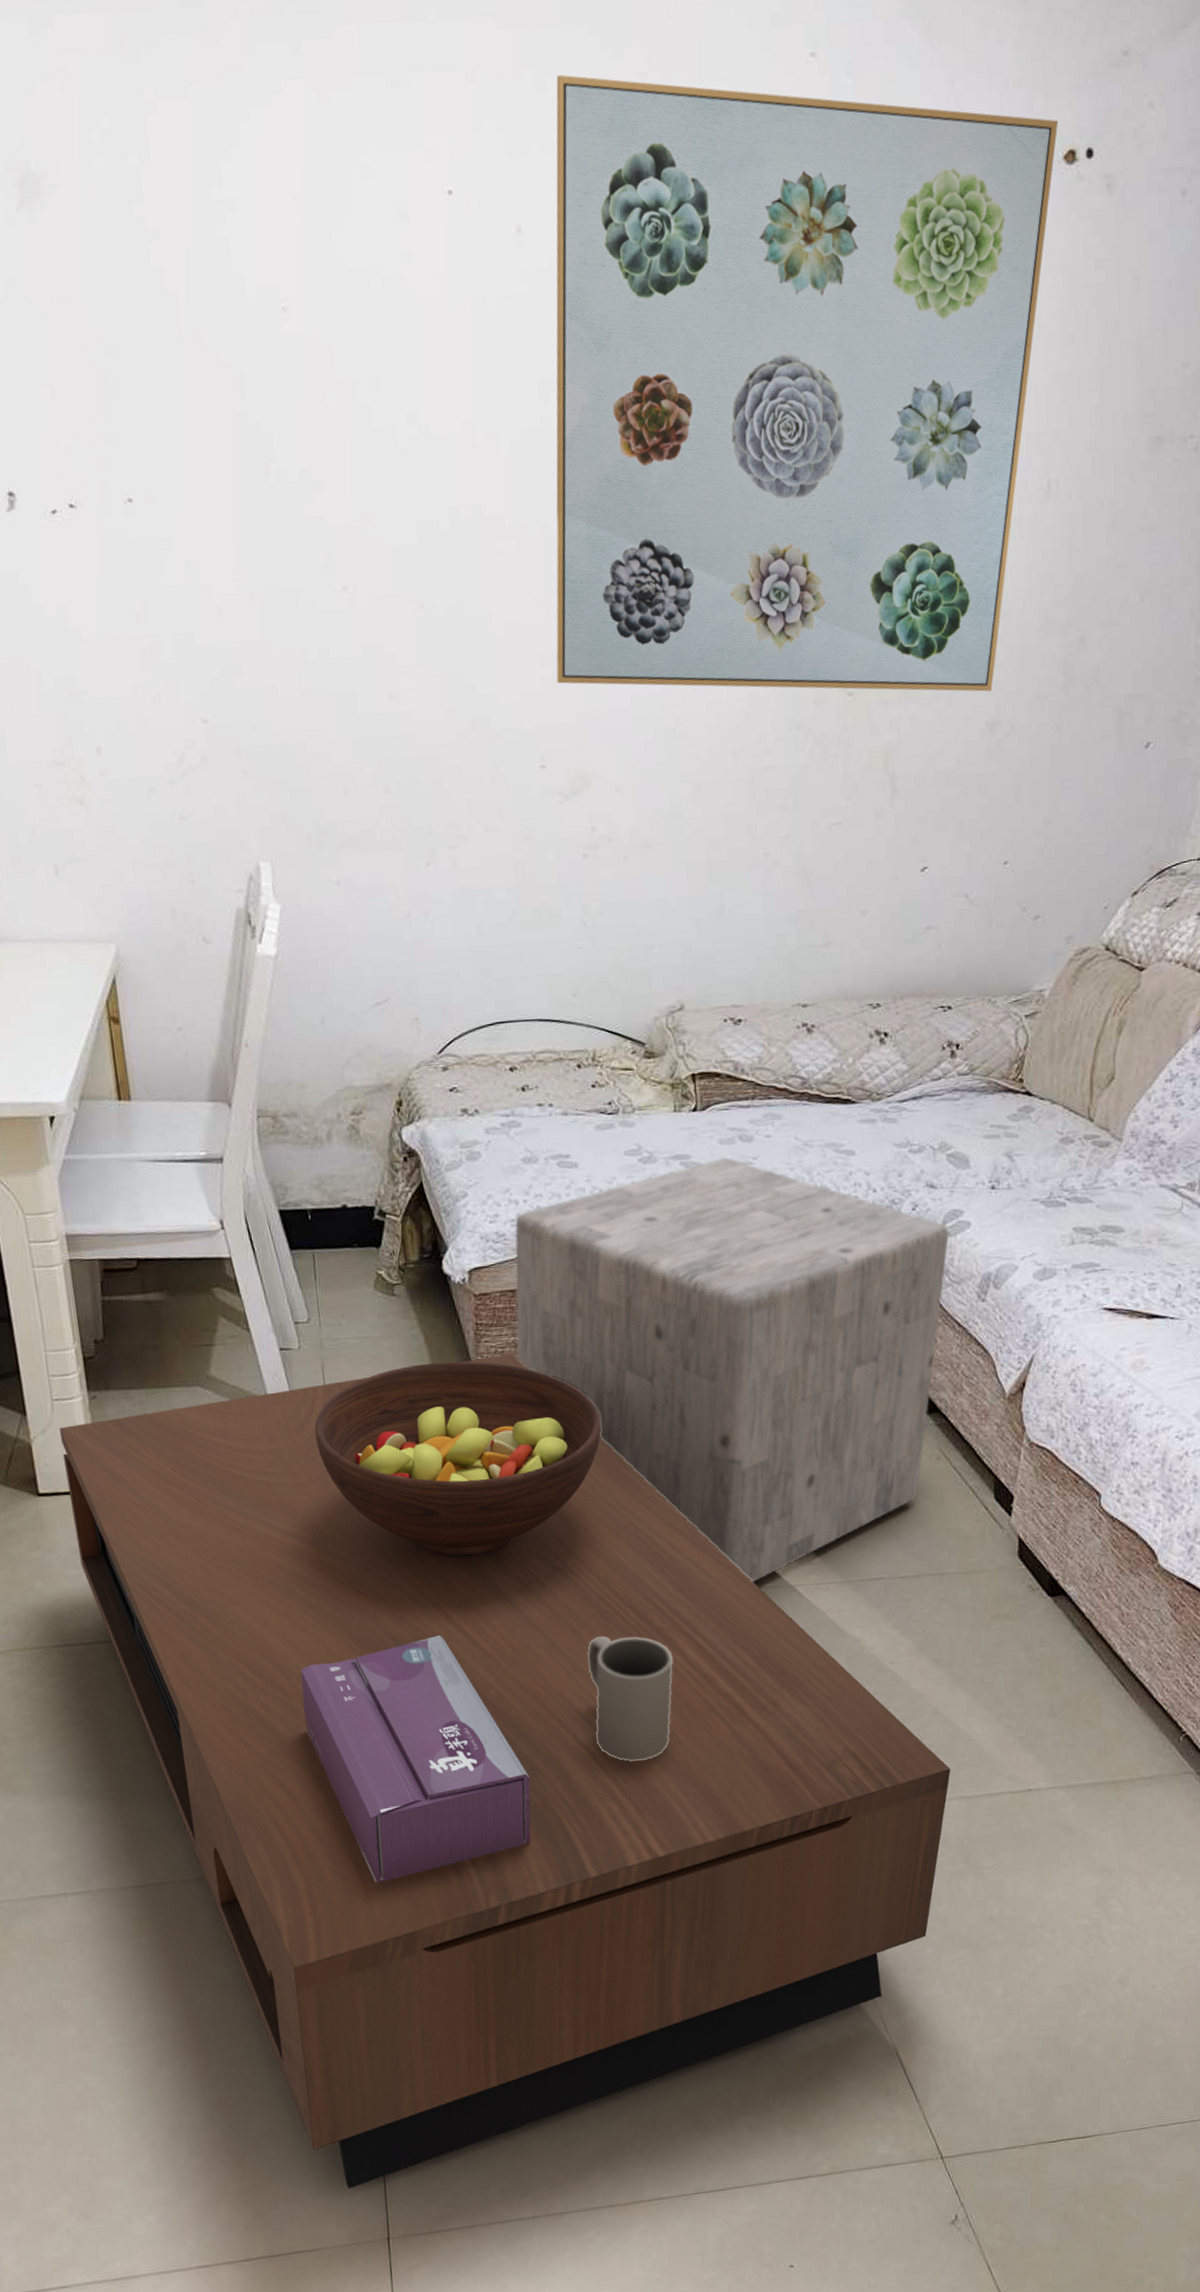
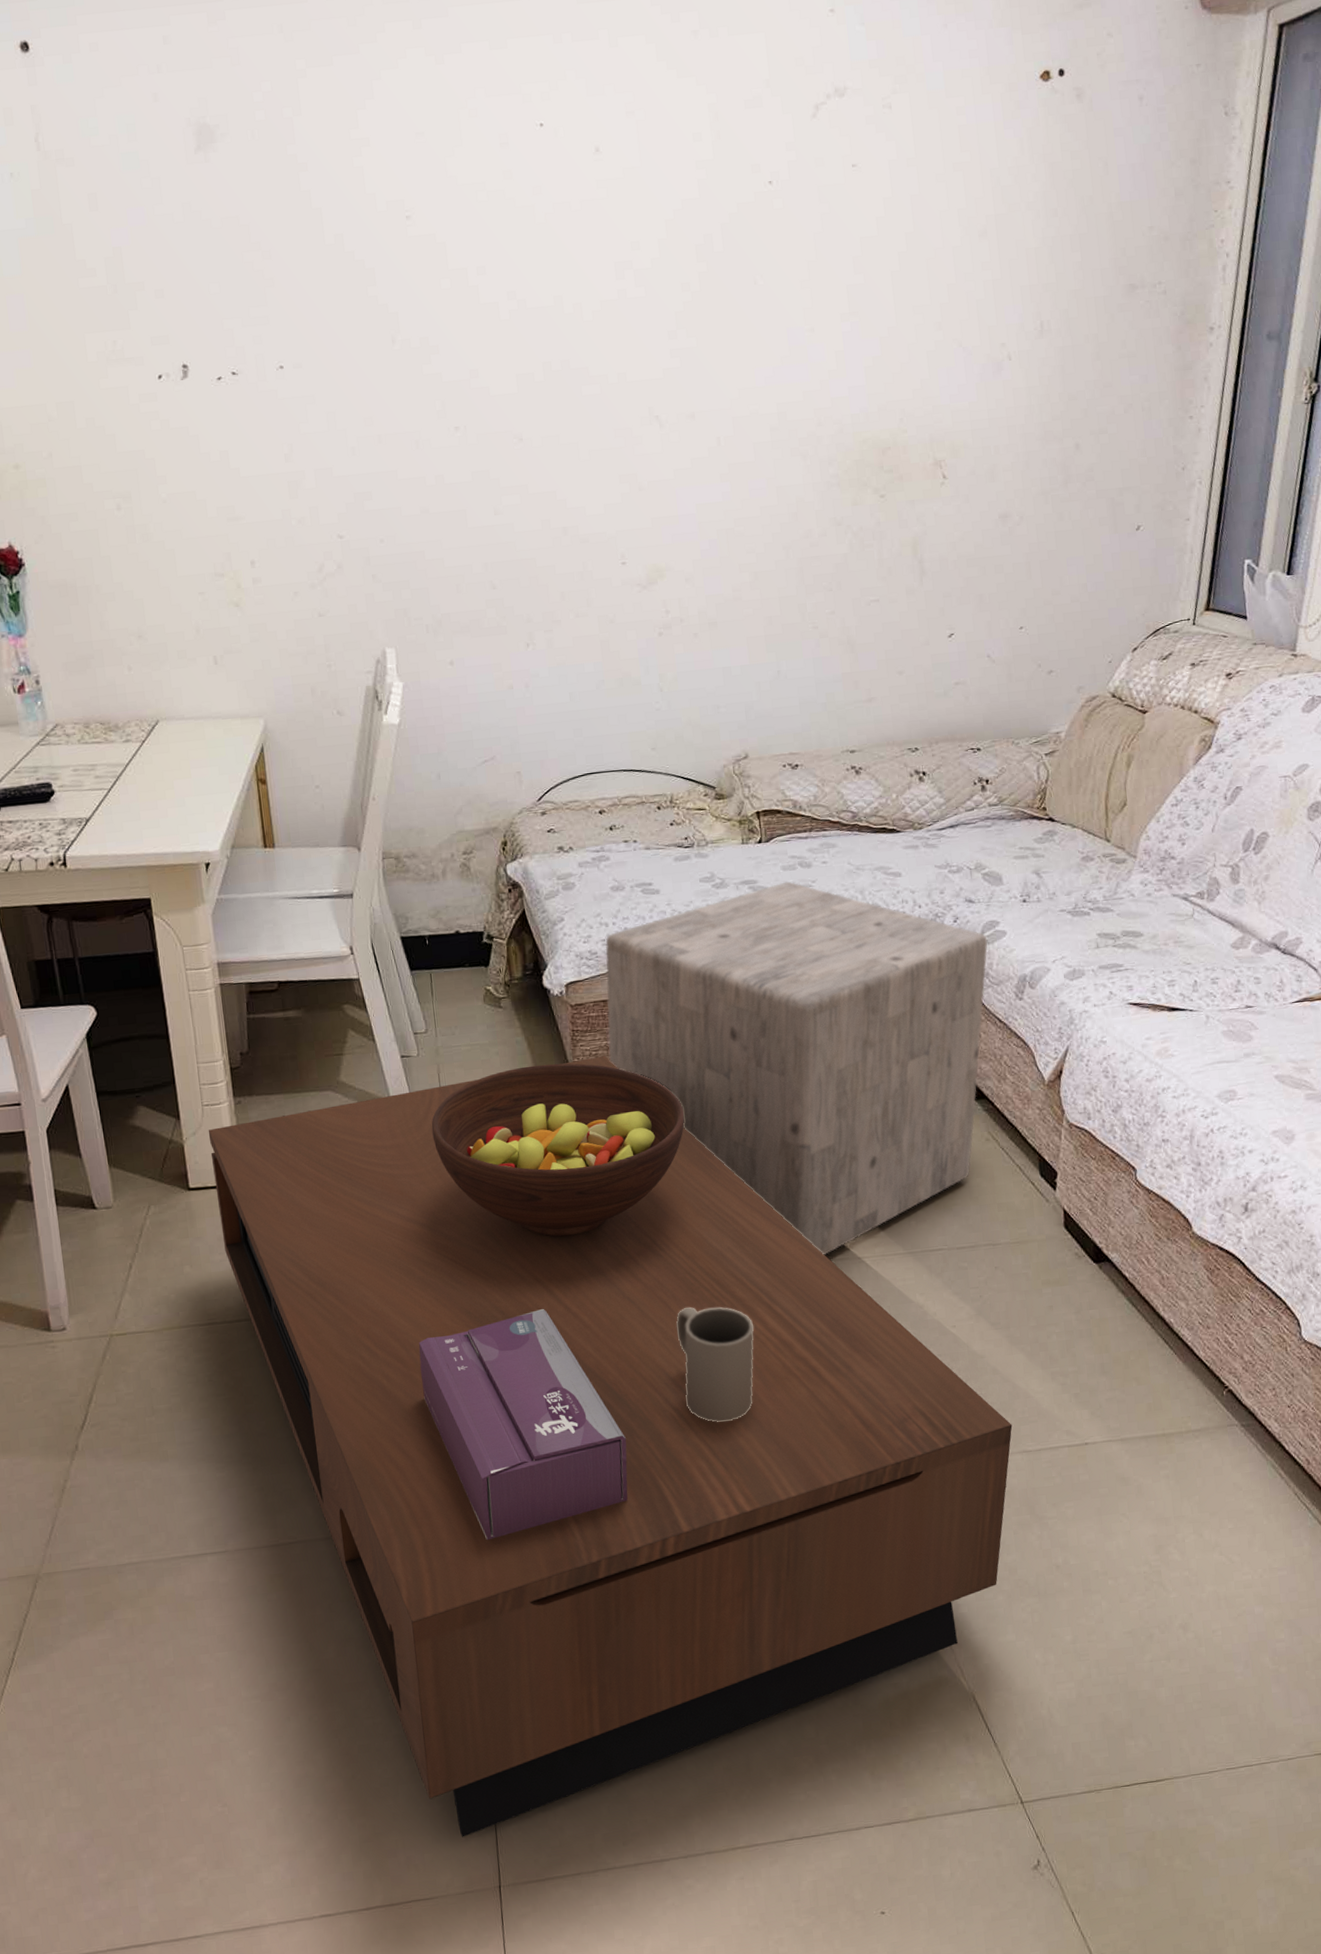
wall art: present [556,74,1059,692] -> none [625,34,1035,497]

